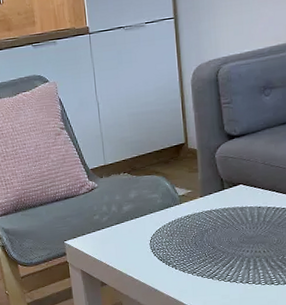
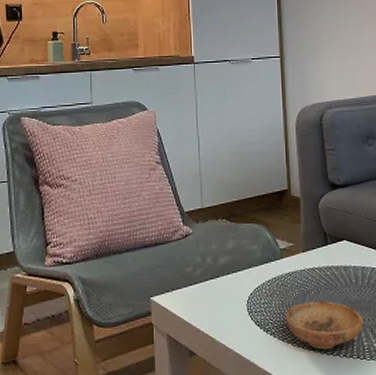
bowl: none [186,237,259,278] -> present [286,300,364,350]

